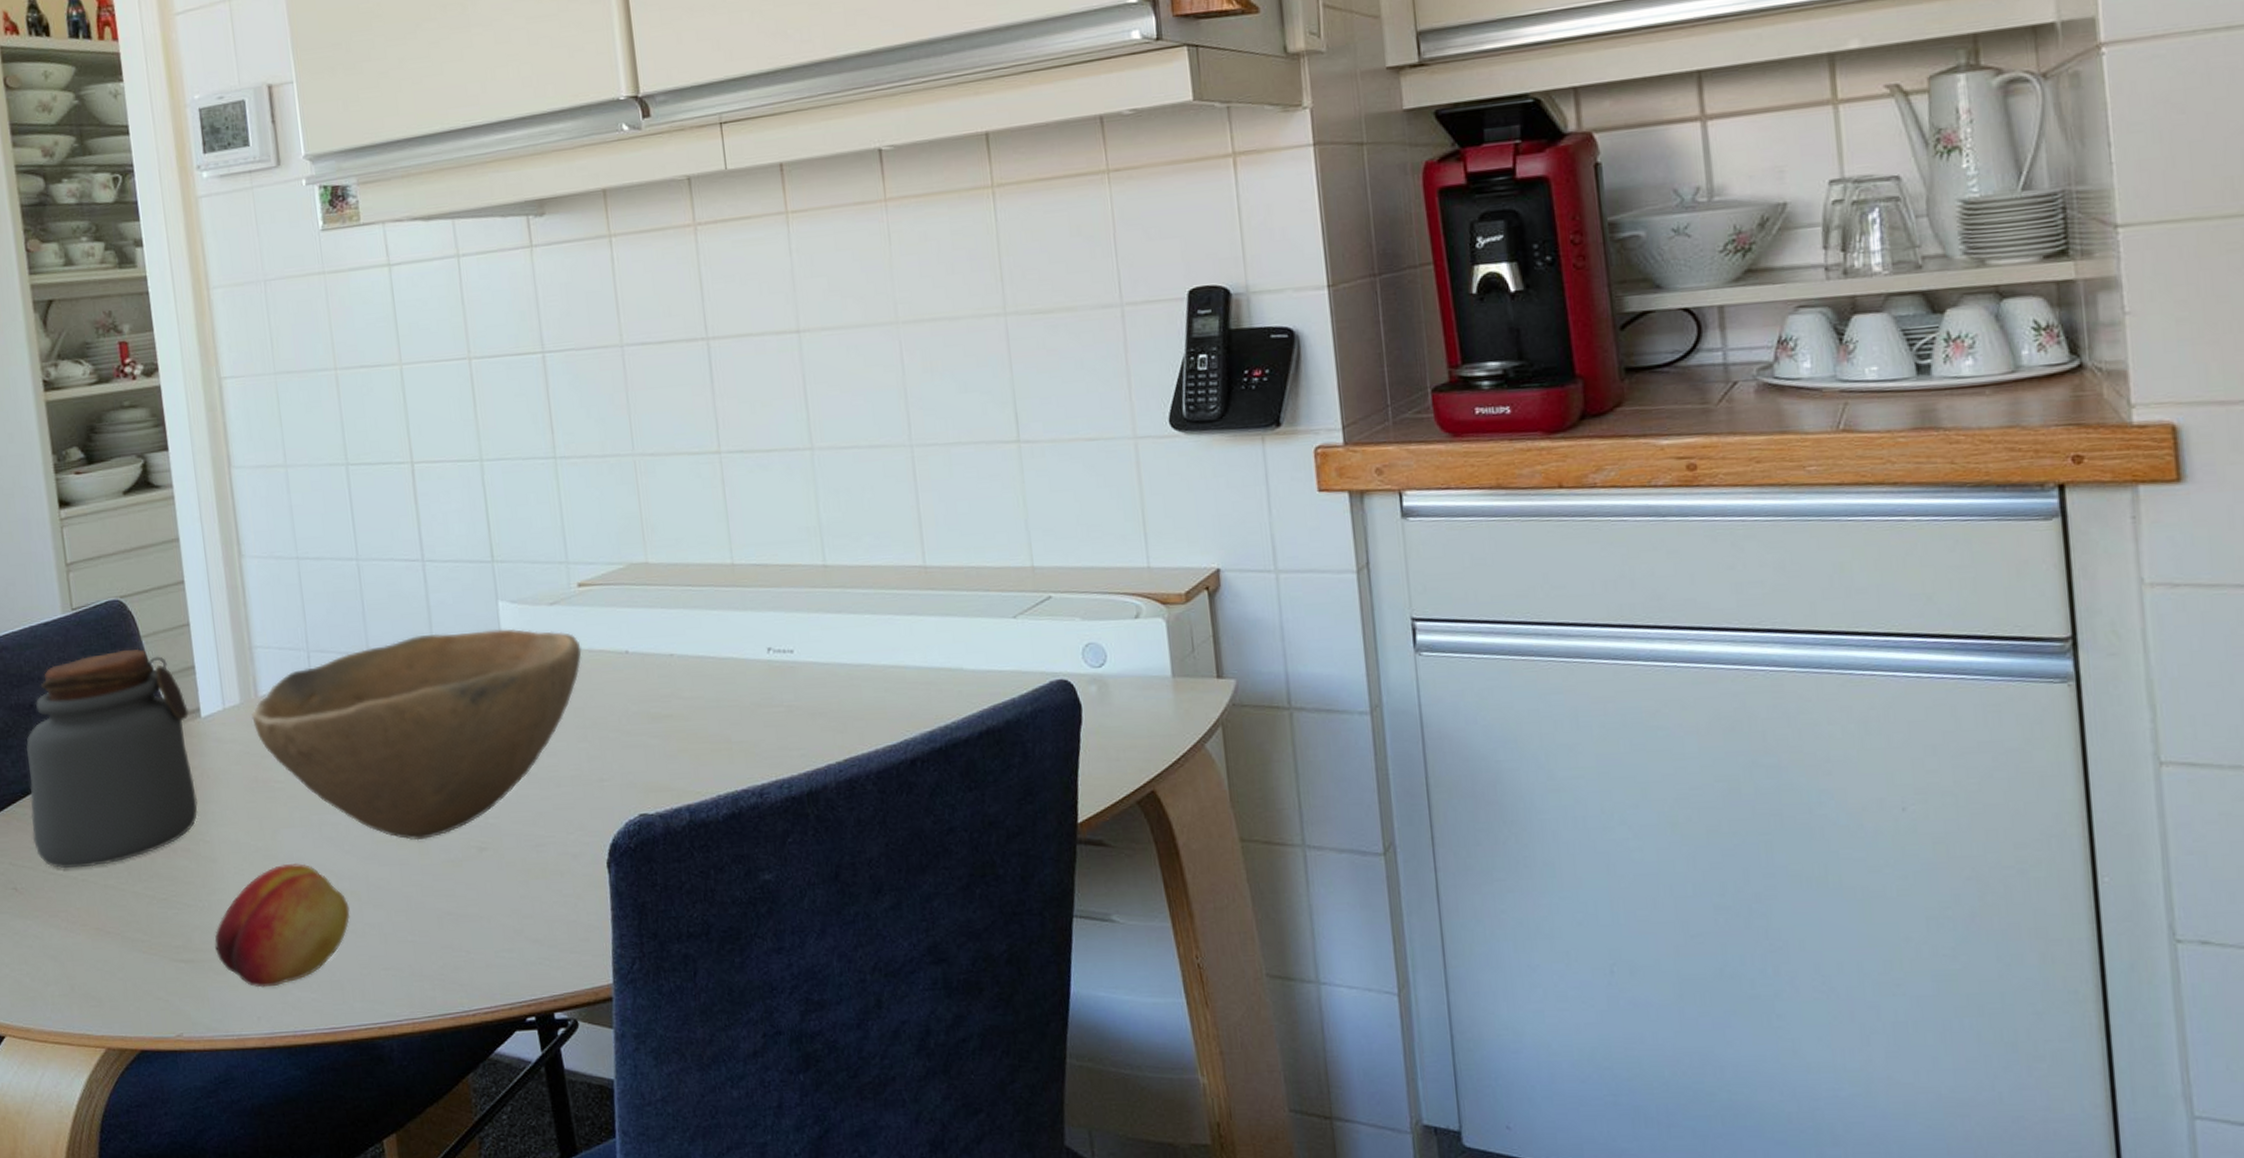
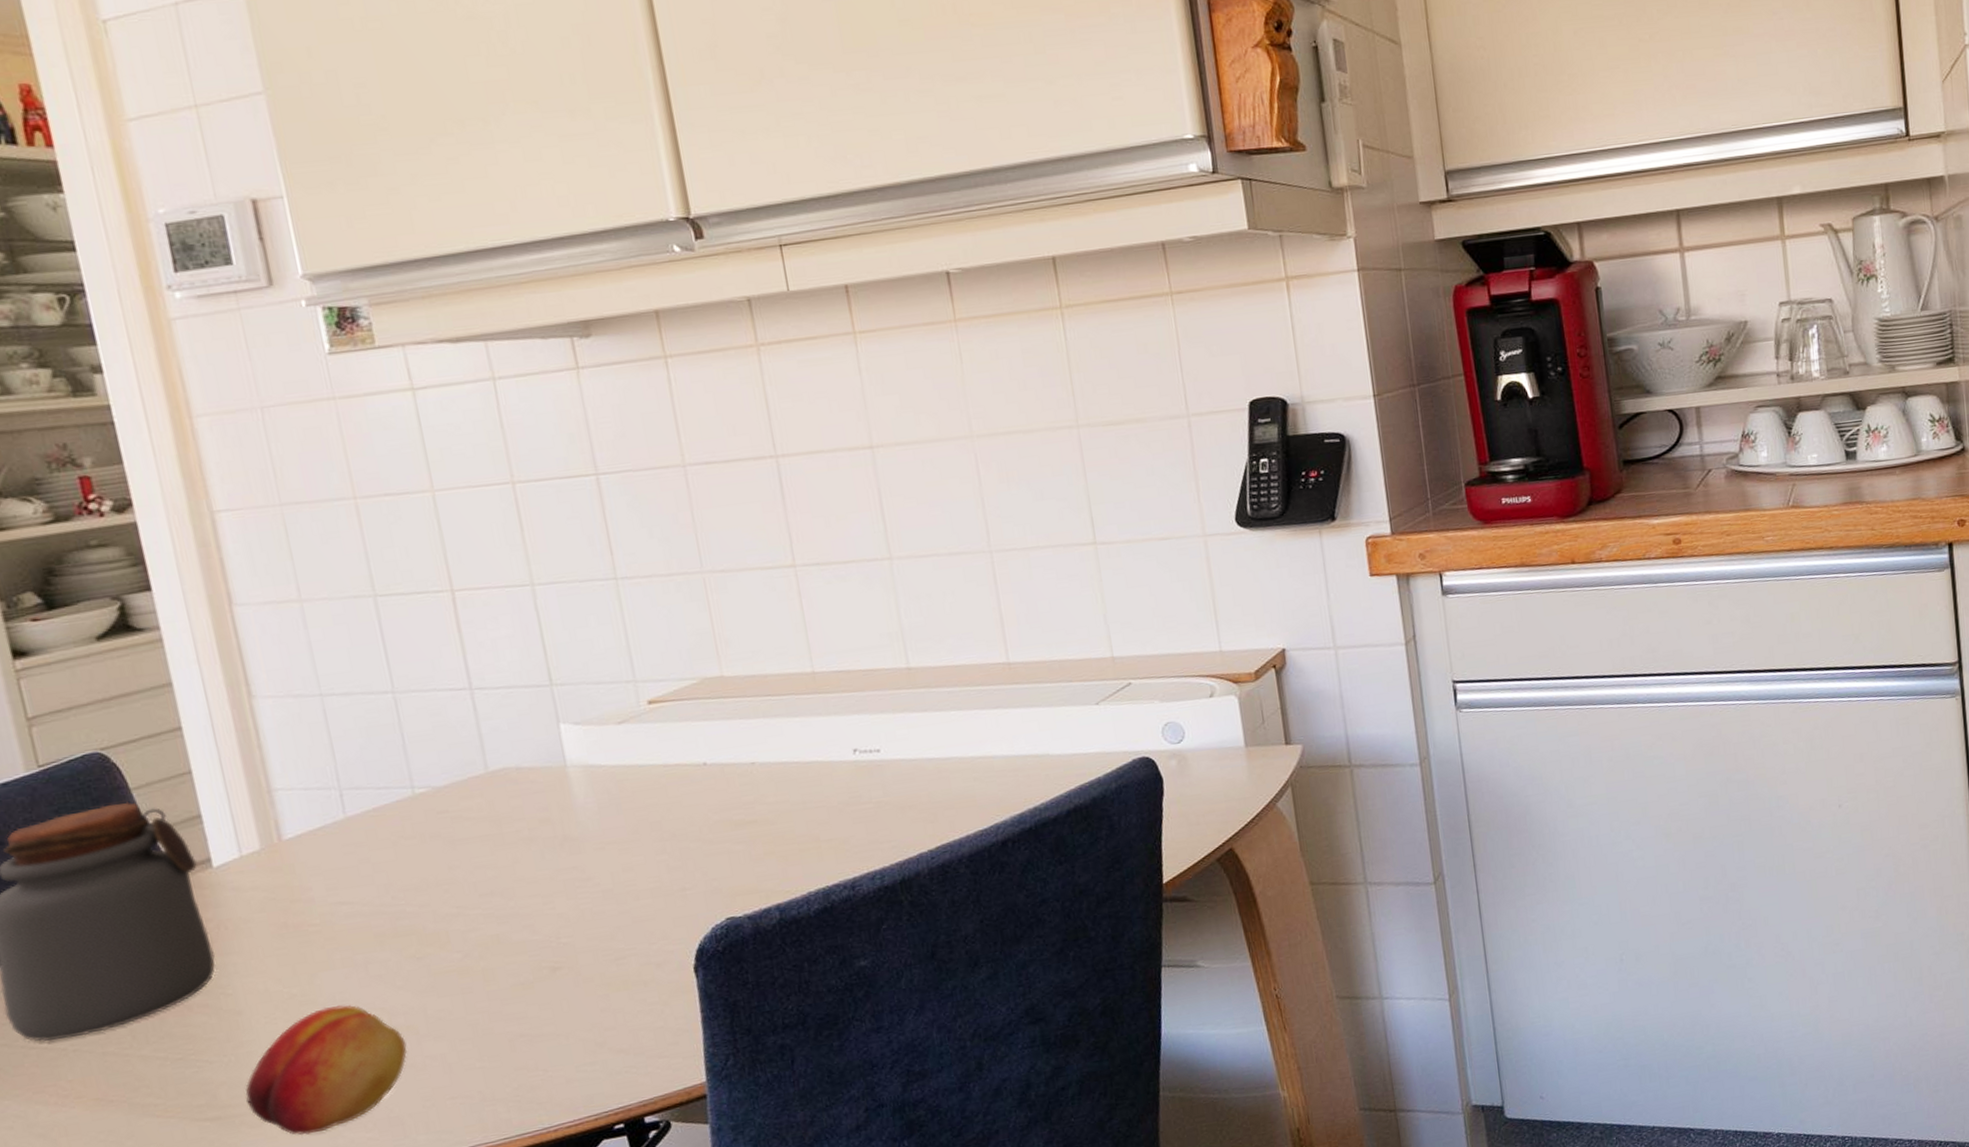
bowl: present [251,628,582,841] -> none [275,749,656,969]

